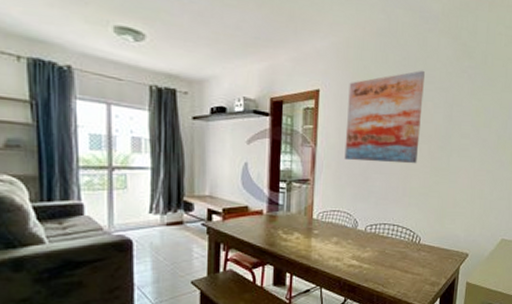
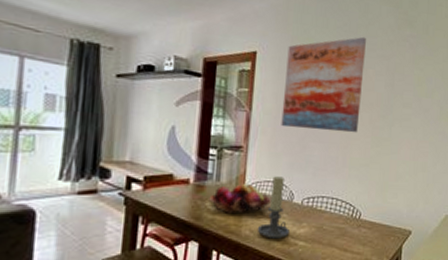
fruit basket: none [281,212,337,241] -> present [209,183,271,215]
candle holder: none [325,206,356,262] -> present [257,176,291,239]

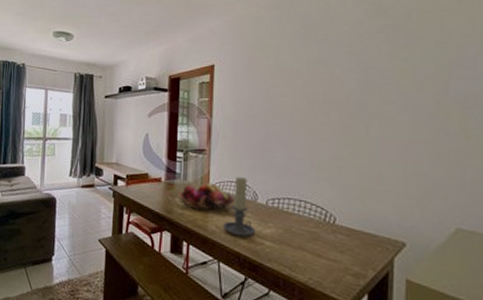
wall art: present [281,36,366,133] -> none [241,35,329,134]

